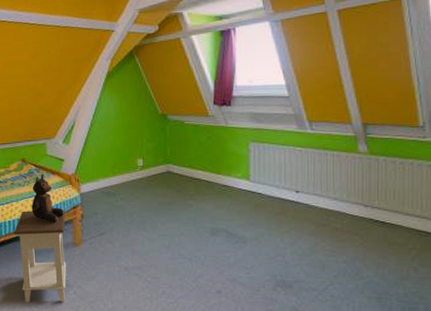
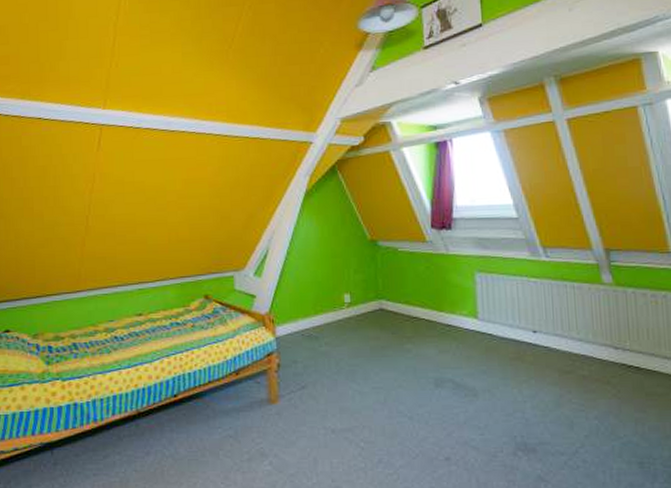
nightstand: present [13,209,66,303] -> none [194,357,260,477]
teddy bear: present [32,173,65,223] -> none [217,313,258,374]

